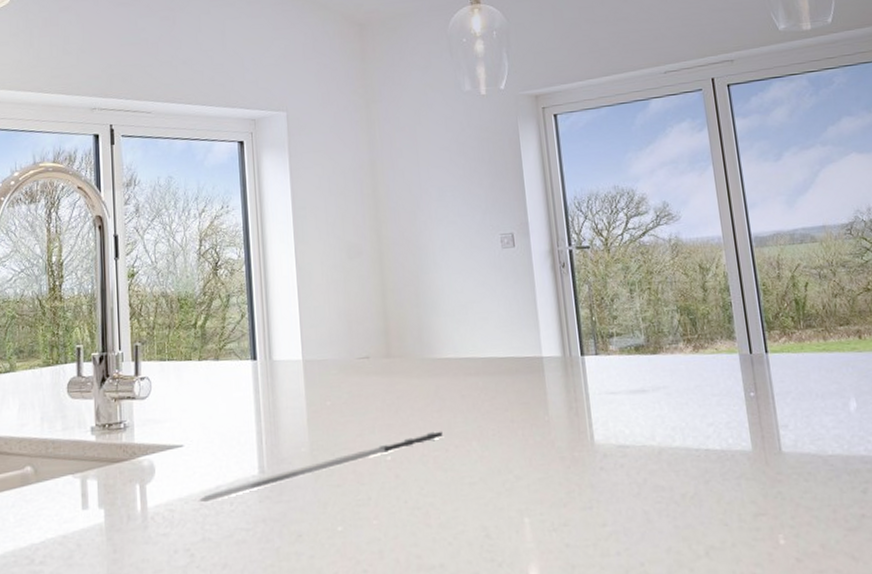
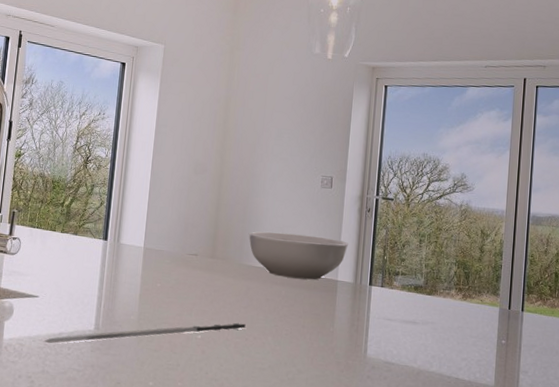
bowl: none [425,307,548,366] -> present [248,231,349,280]

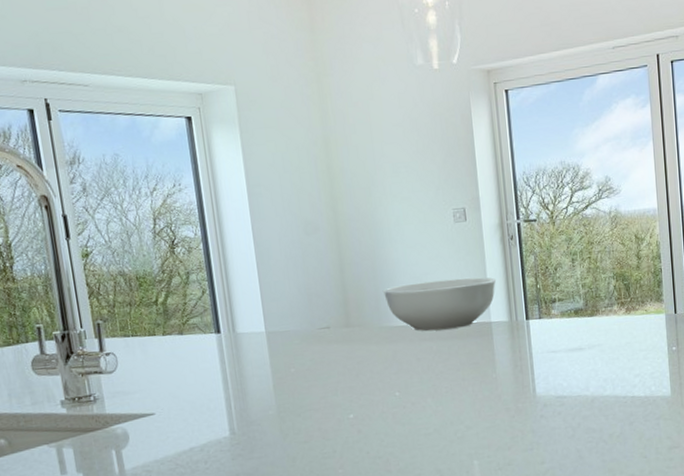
kitchen knife: present [43,322,246,344] -> none [173,390,400,463]

